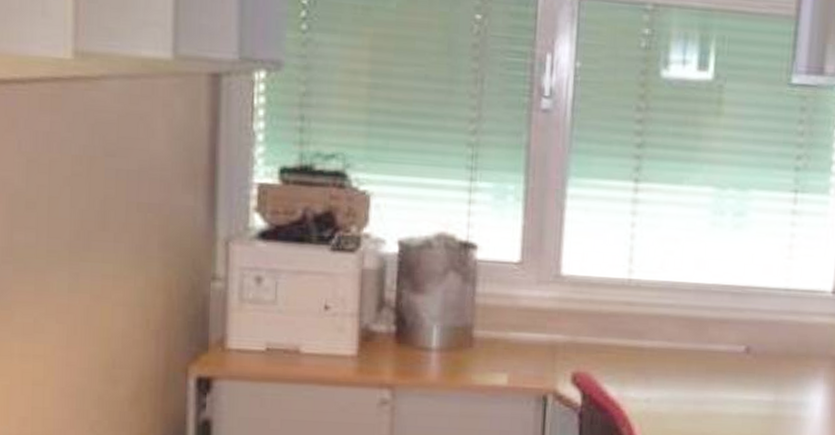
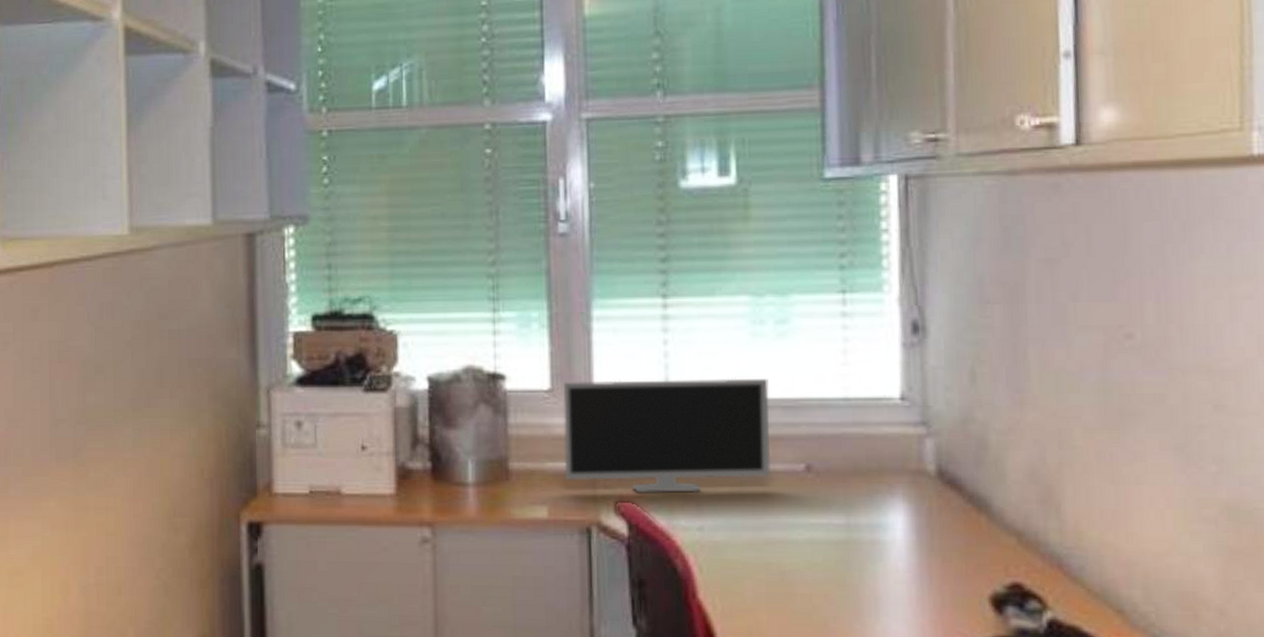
monitor: none [526,256,722,368] -> present [563,378,771,494]

